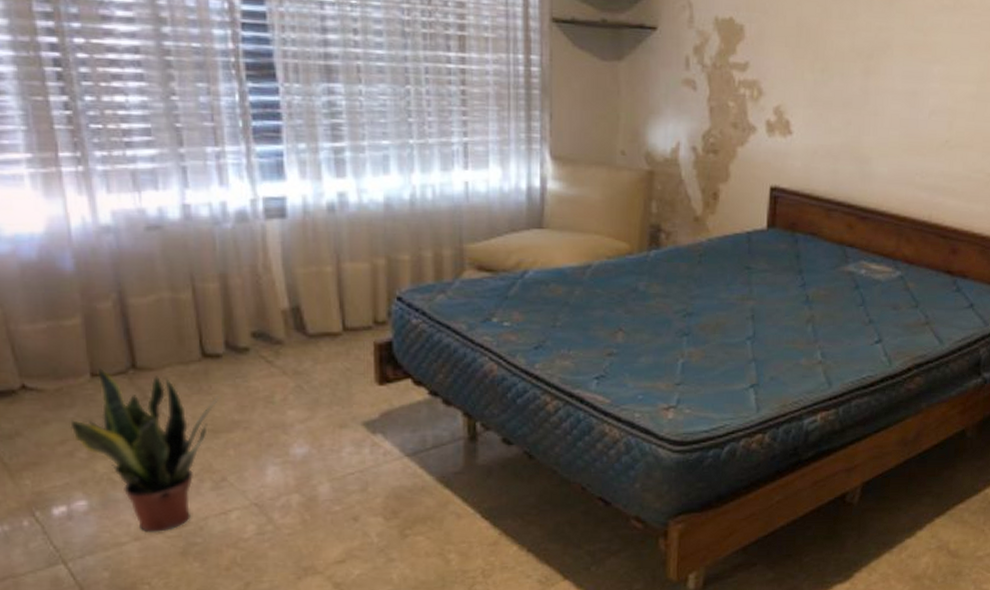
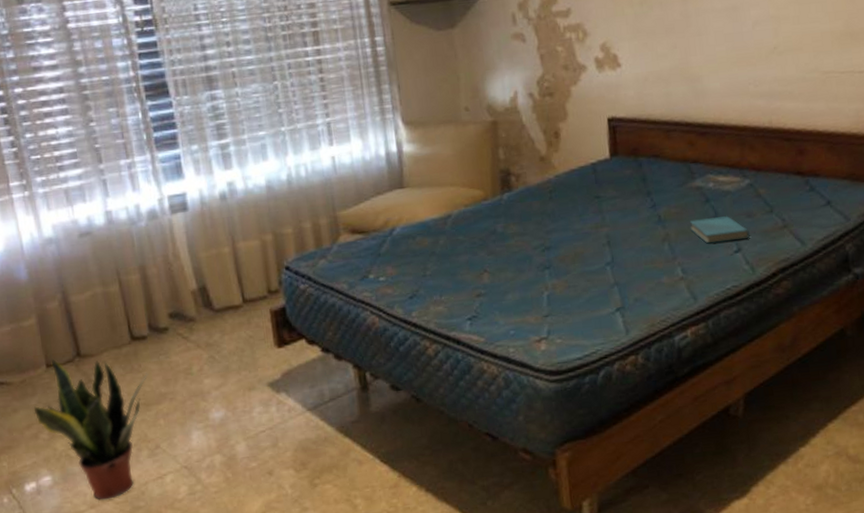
book: none [836,305,893,331] -> present [689,216,750,244]

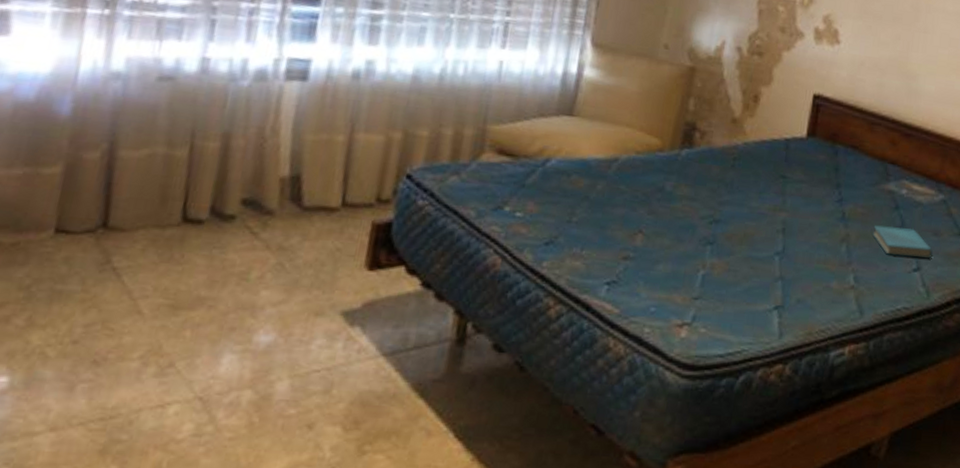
potted plant: present [33,358,148,501] -> none [15,223,190,423]

